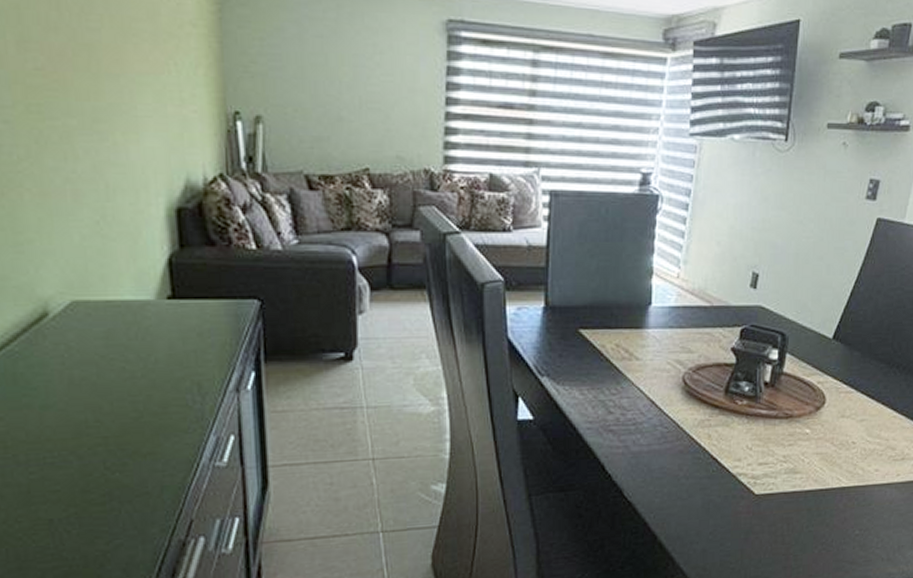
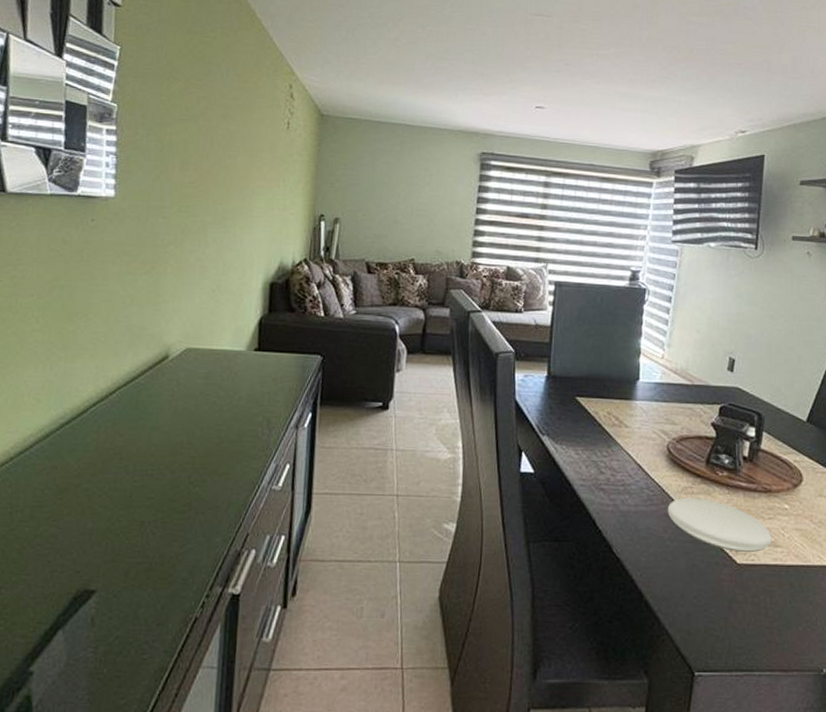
plate: none [682,430,792,483] -> present [667,497,772,553]

